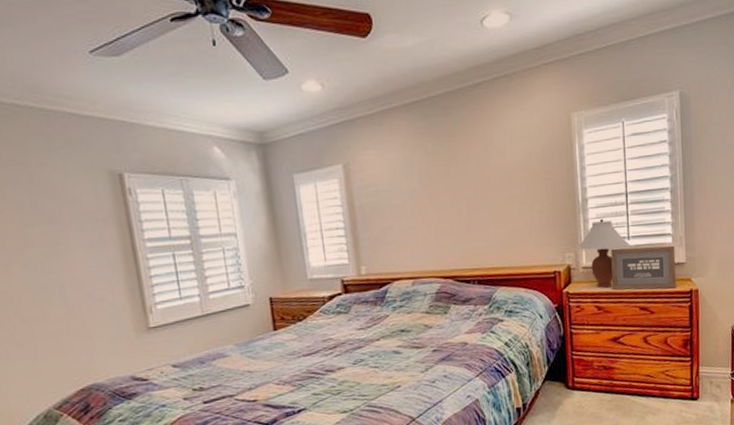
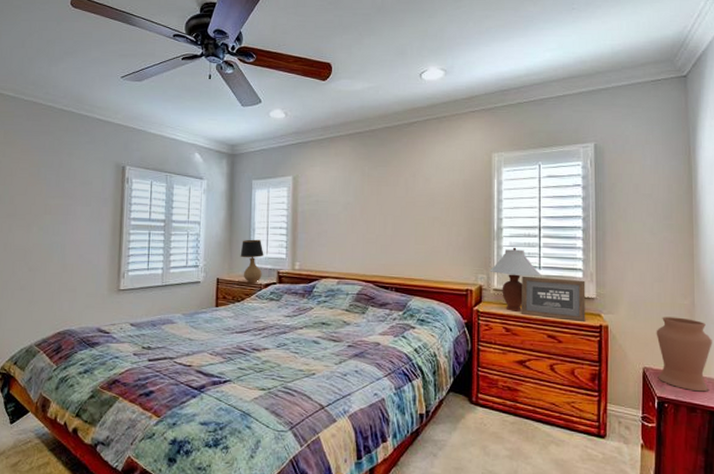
table lamp: none [290,245,324,302] -> present [233,239,264,285]

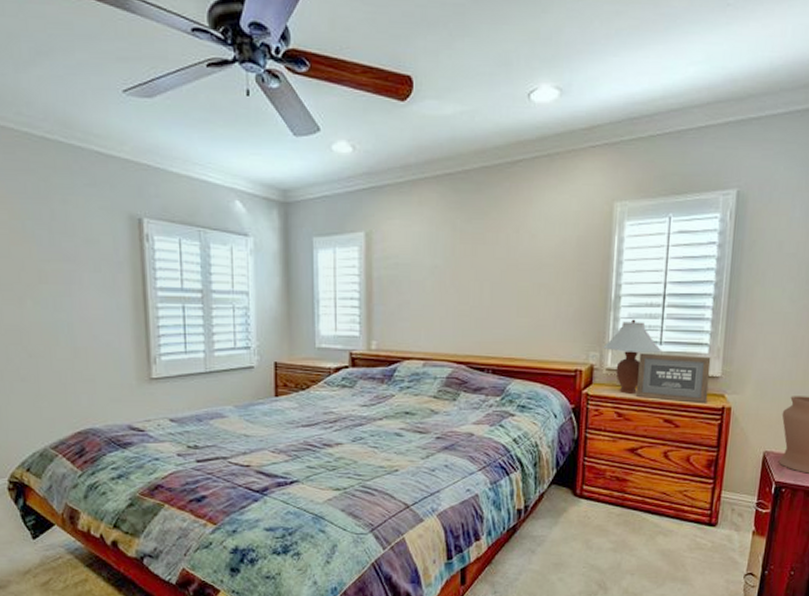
table lamp: present [233,239,264,285] -> none [295,313,332,369]

